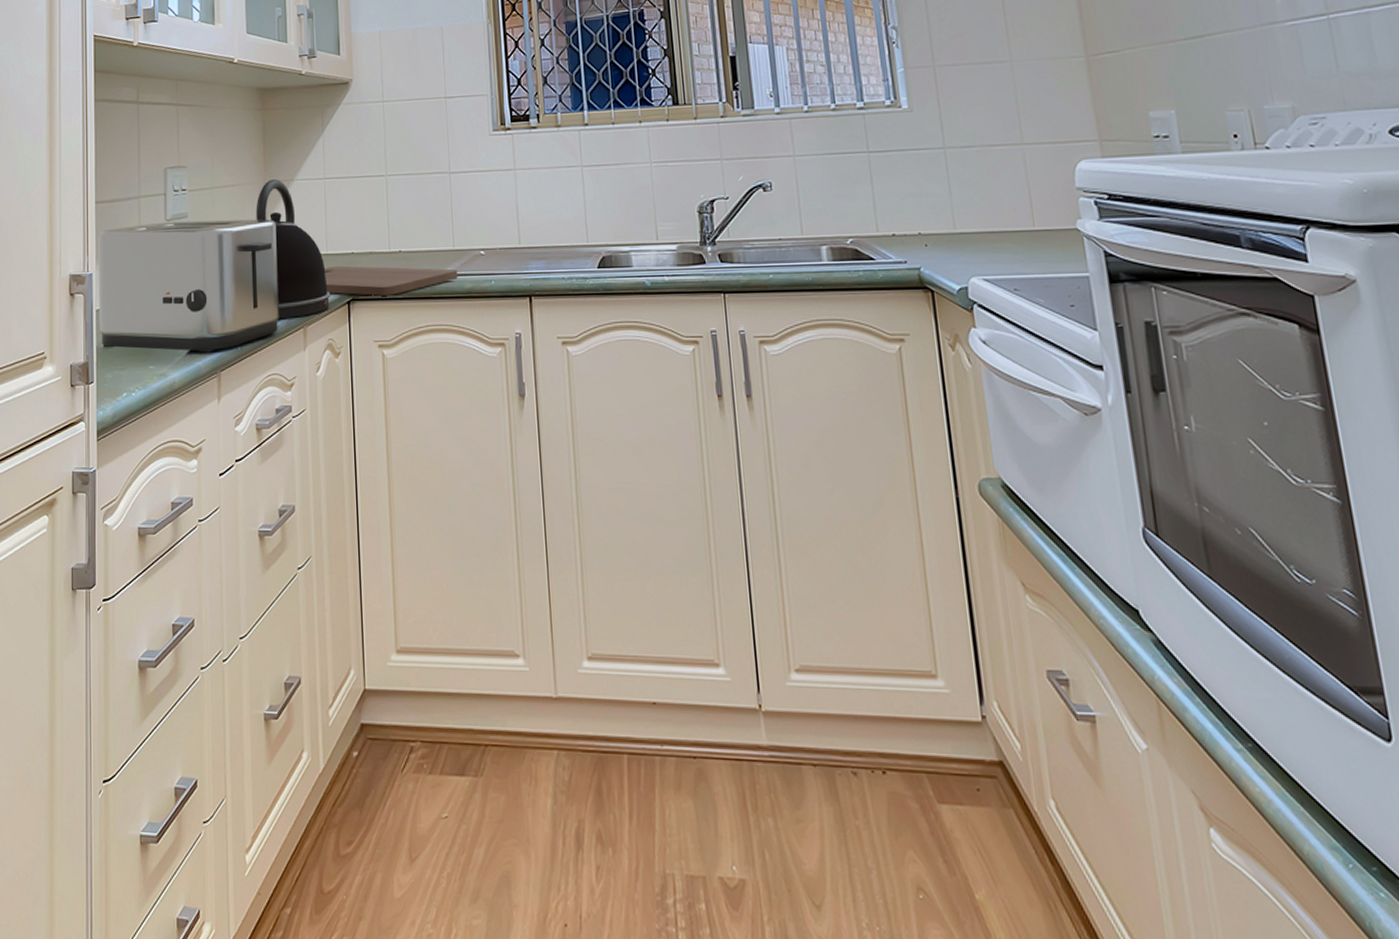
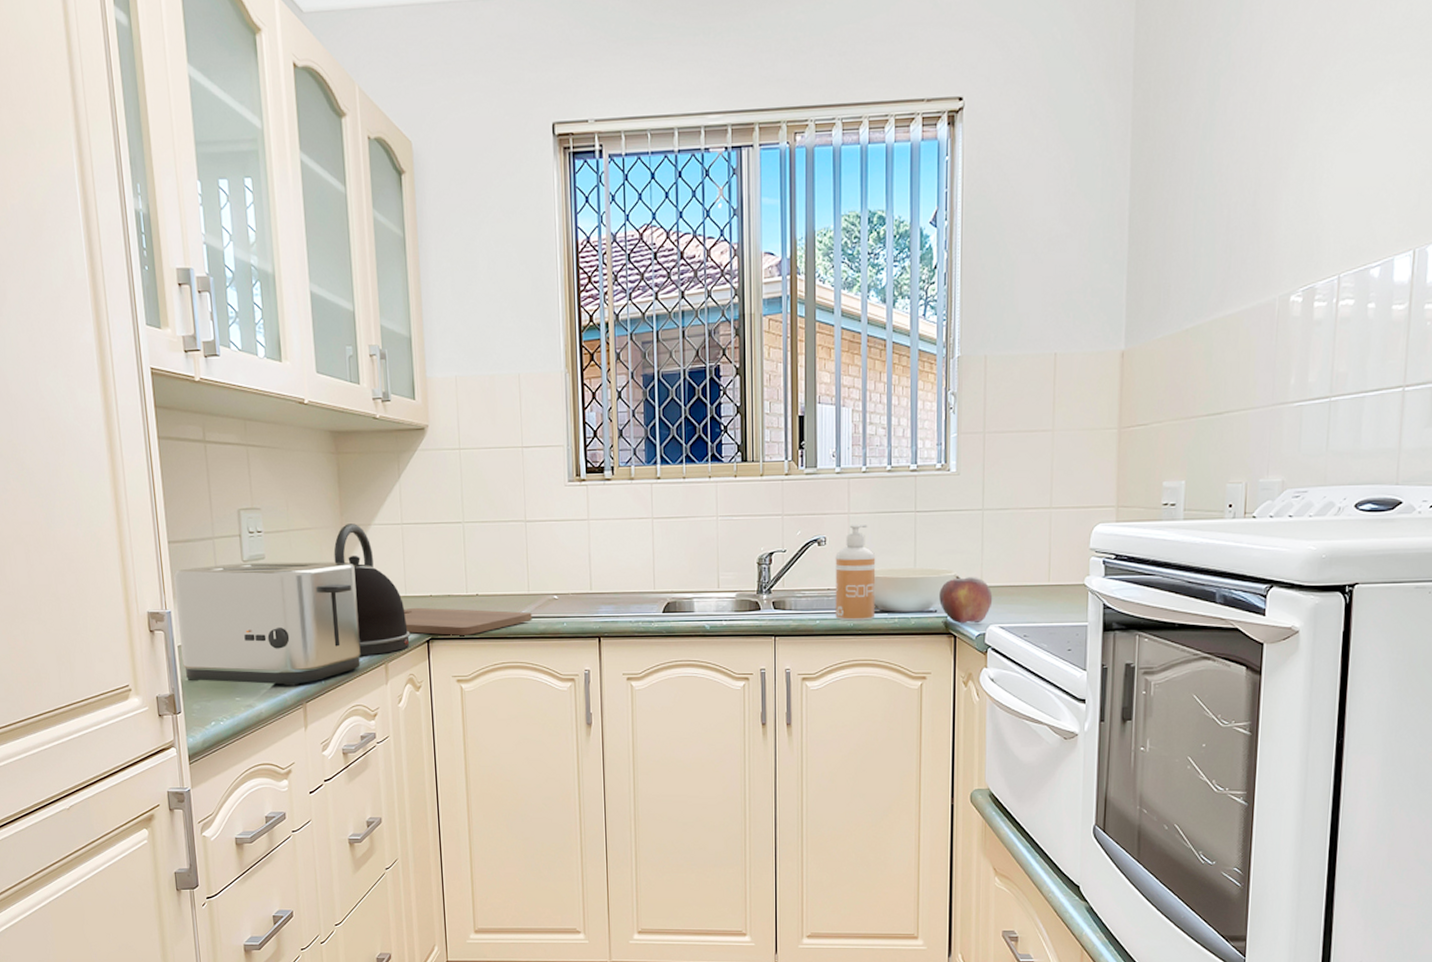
soap dispenser: none [784,166,837,276] -> present [835,523,876,622]
bowl: none [829,212,926,264] -> present [874,567,958,612]
fruit: none [907,220,971,277] -> present [939,575,993,624]

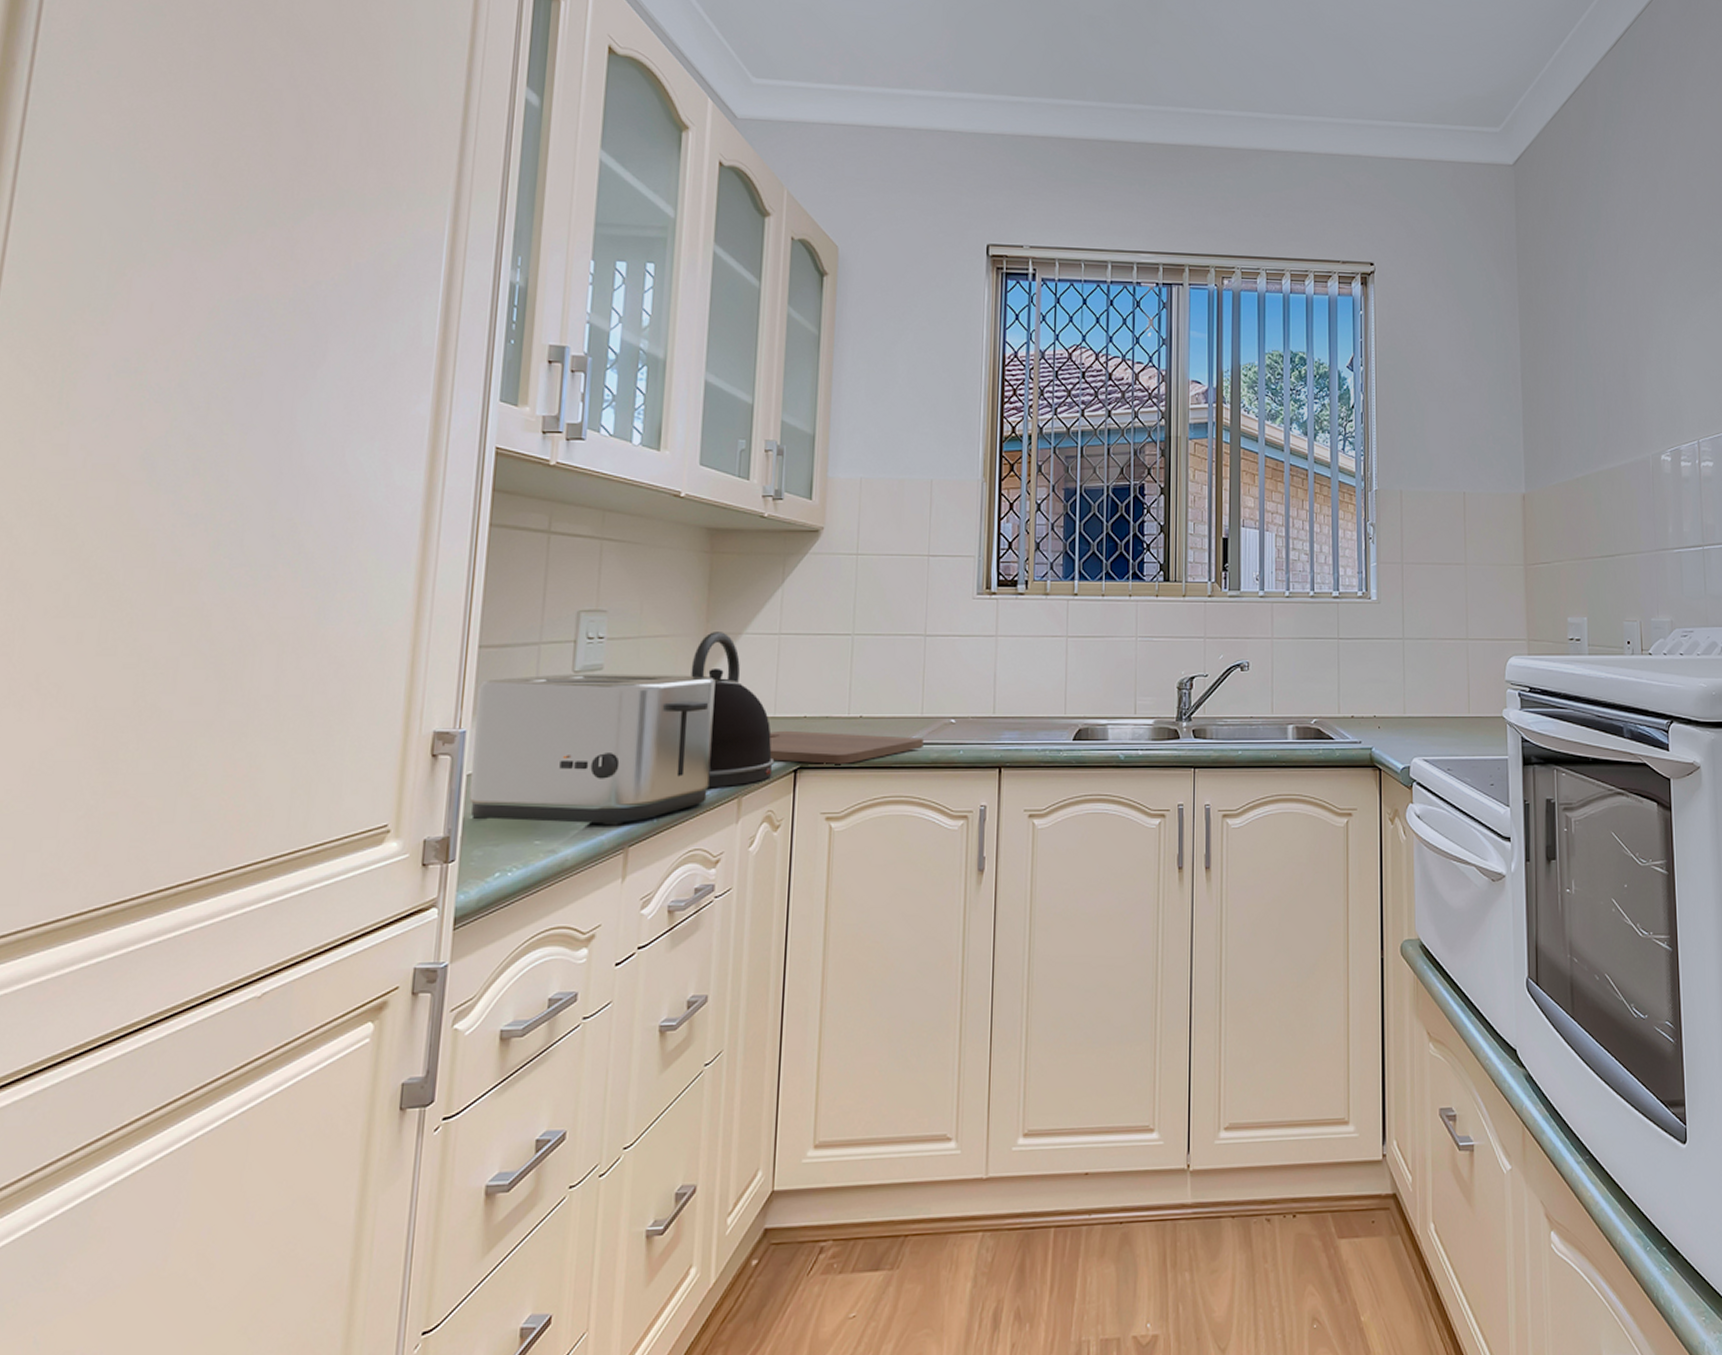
soap dispenser: present [835,523,876,622] -> none [1258,649,1300,753]
bowl: present [874,567,958,612] -> none [1298,695,1381,743]
fruit: present [939,575,993,624] -> none [1363,704,1416,756]

